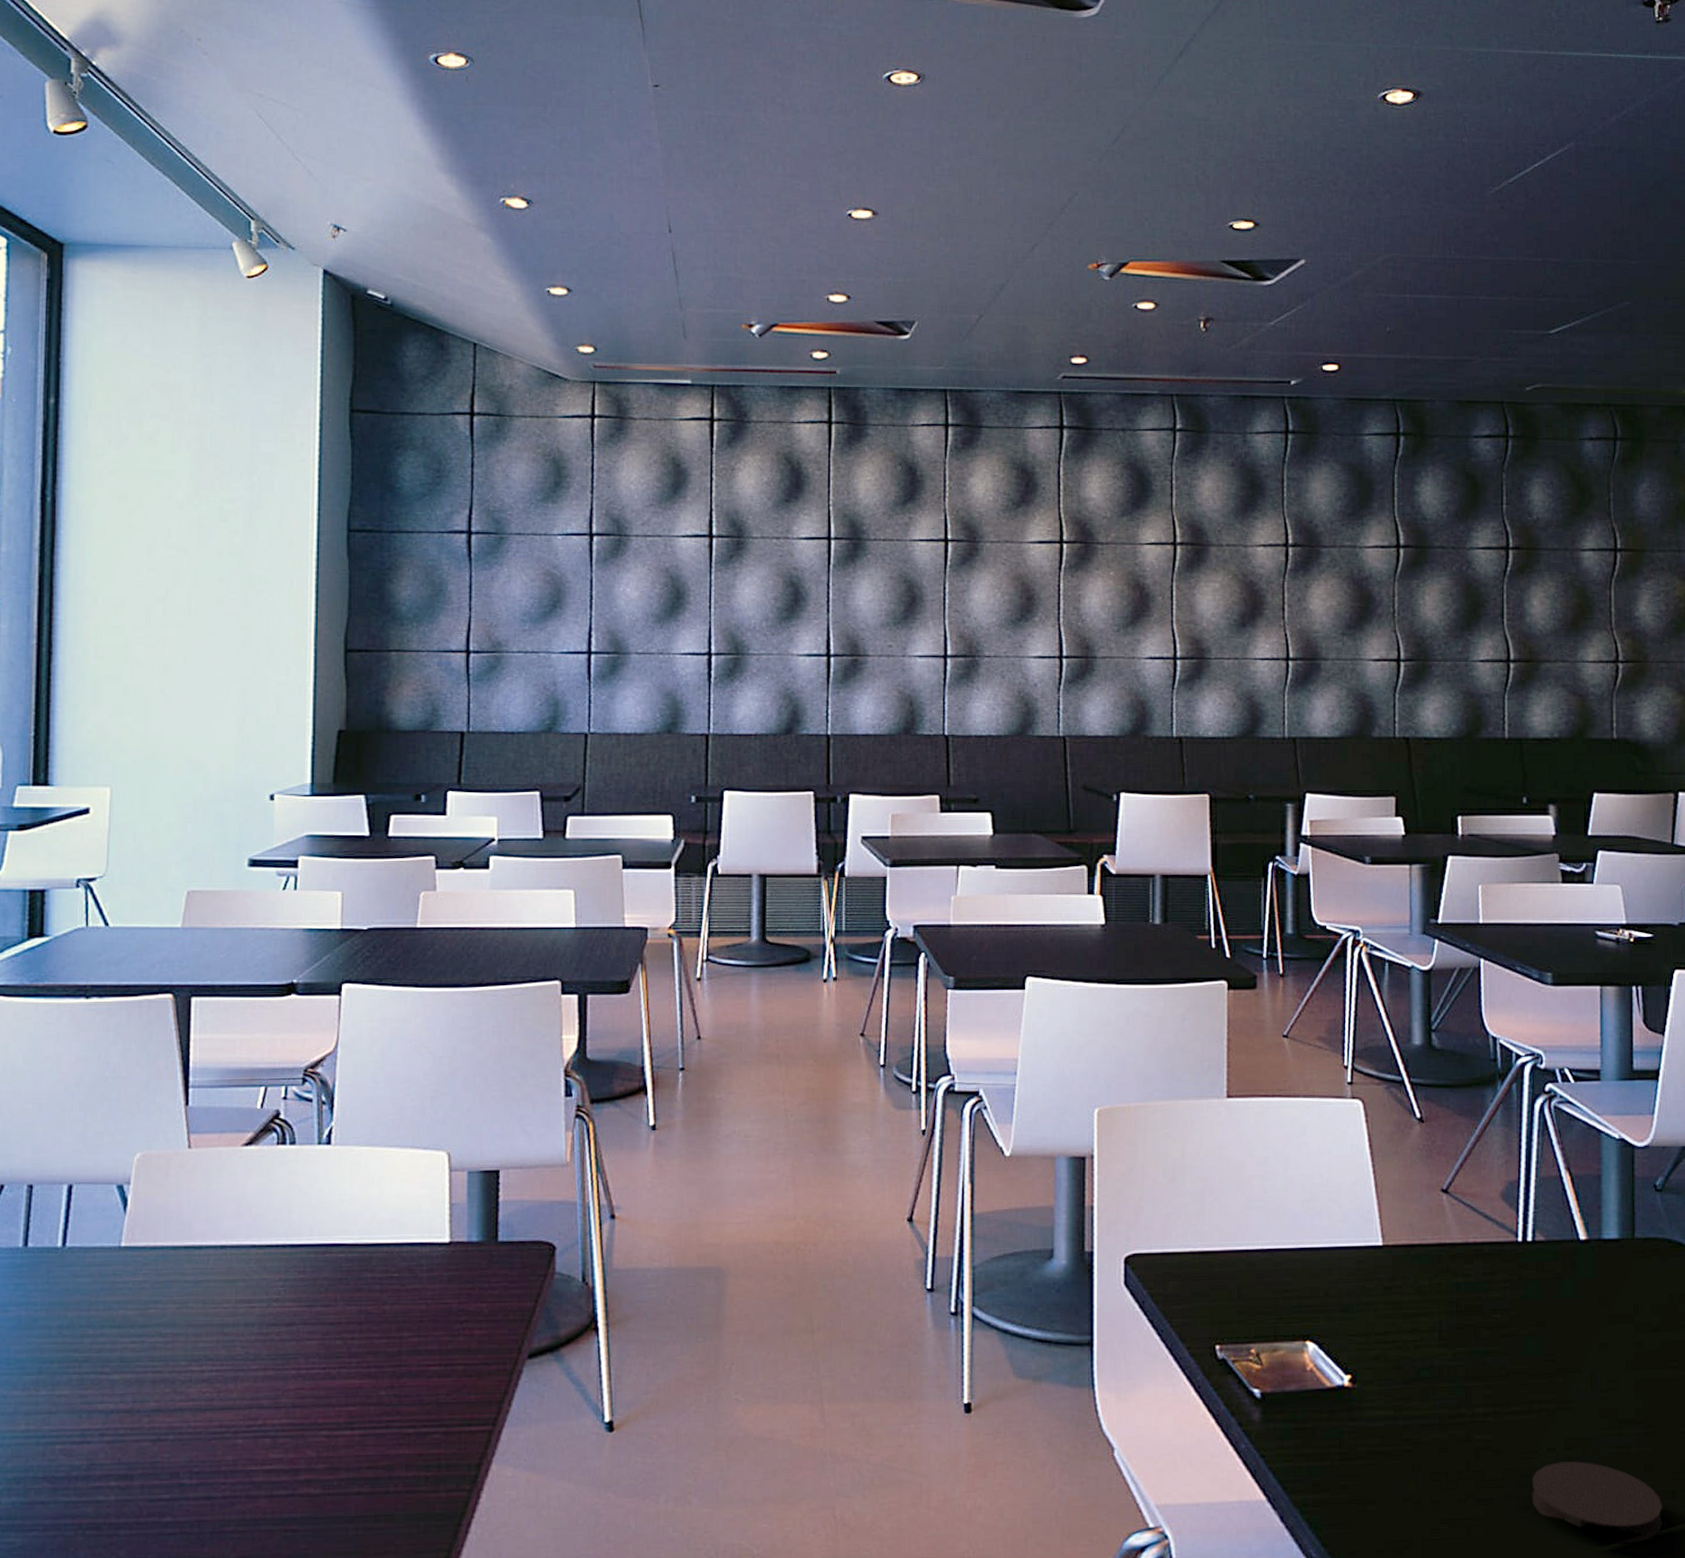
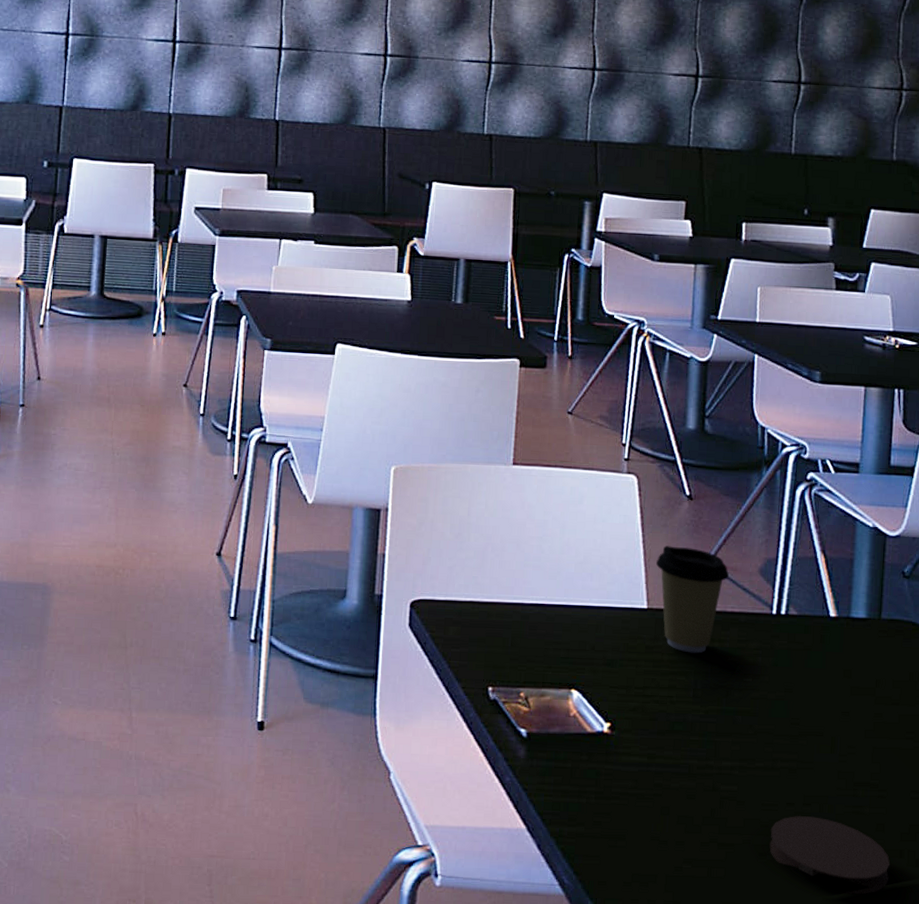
coffee cup: none [1389,1174,1469,1291] -> present [656,546,730,654]

